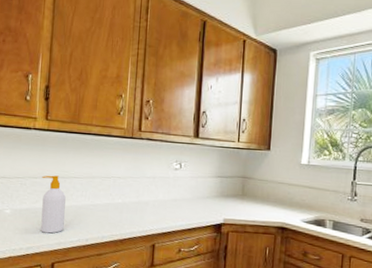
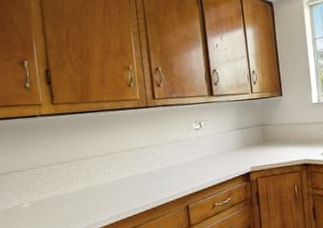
soap bottle: present [41,175,66,234] -> none [58,158,92,219]

